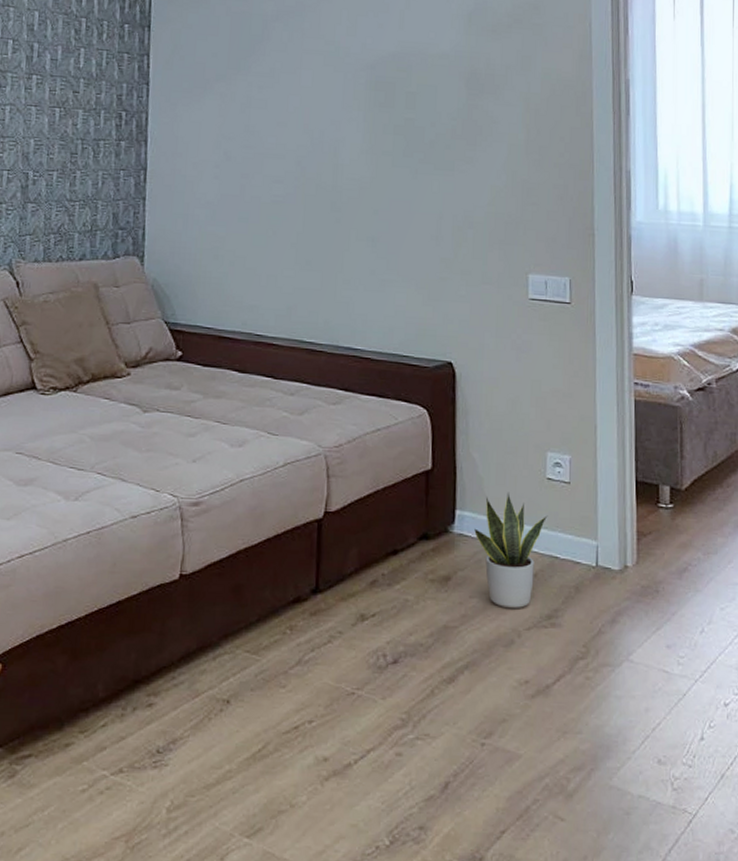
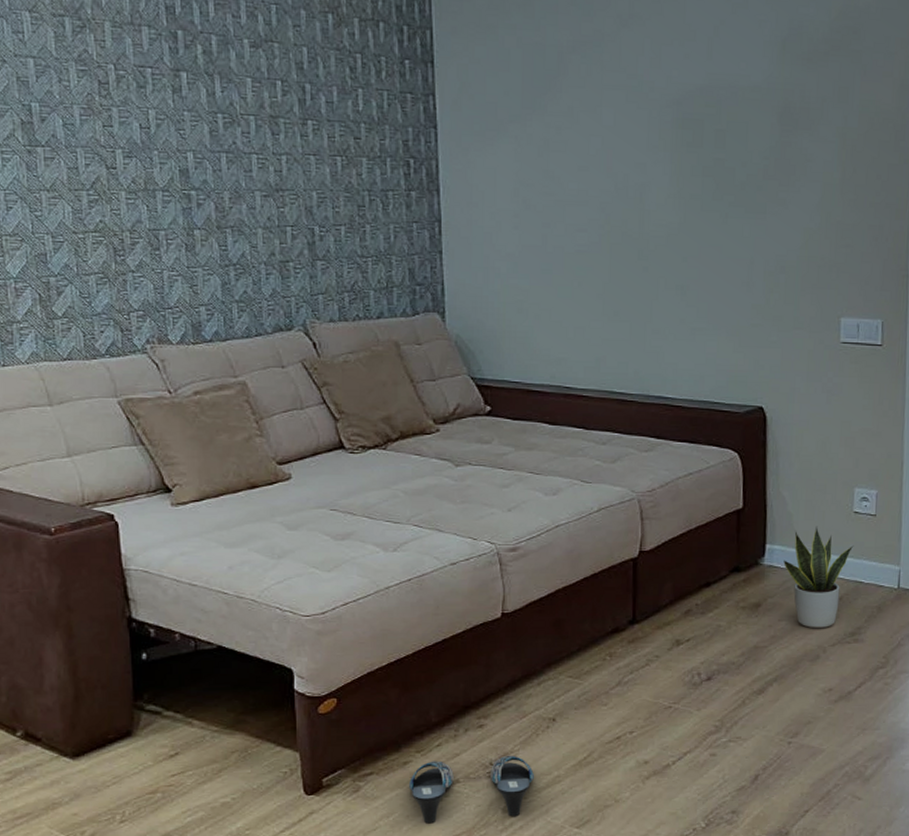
slippers: none [69,741,204,822] -> present [409,755,534,824]

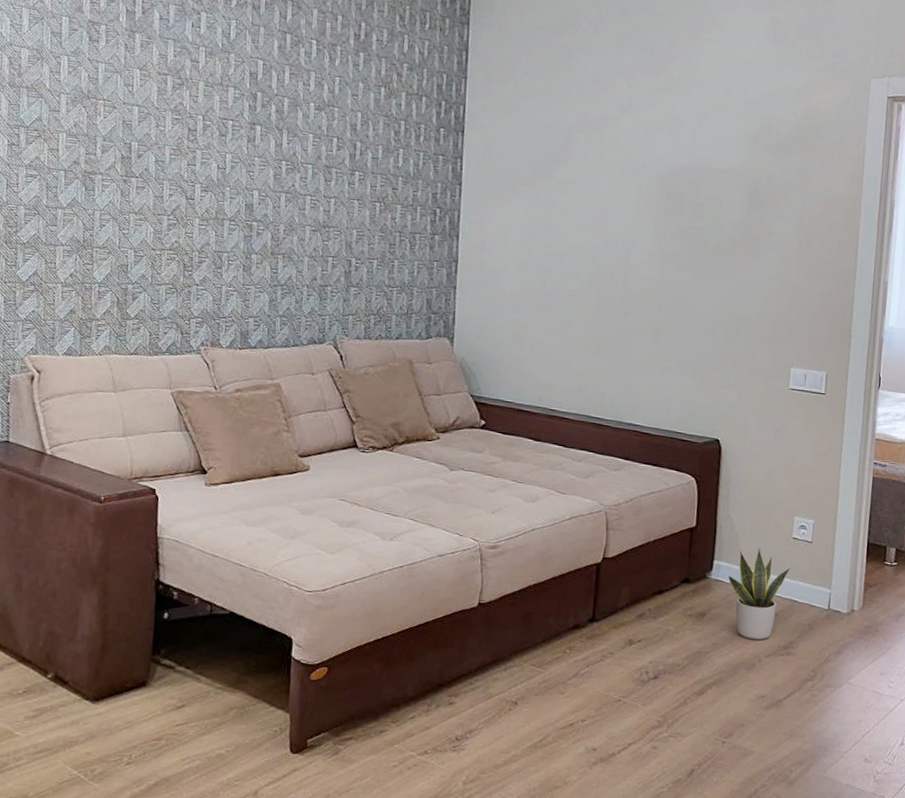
slippers: present [409,755,534,824] -> none [383,731,494,790]

